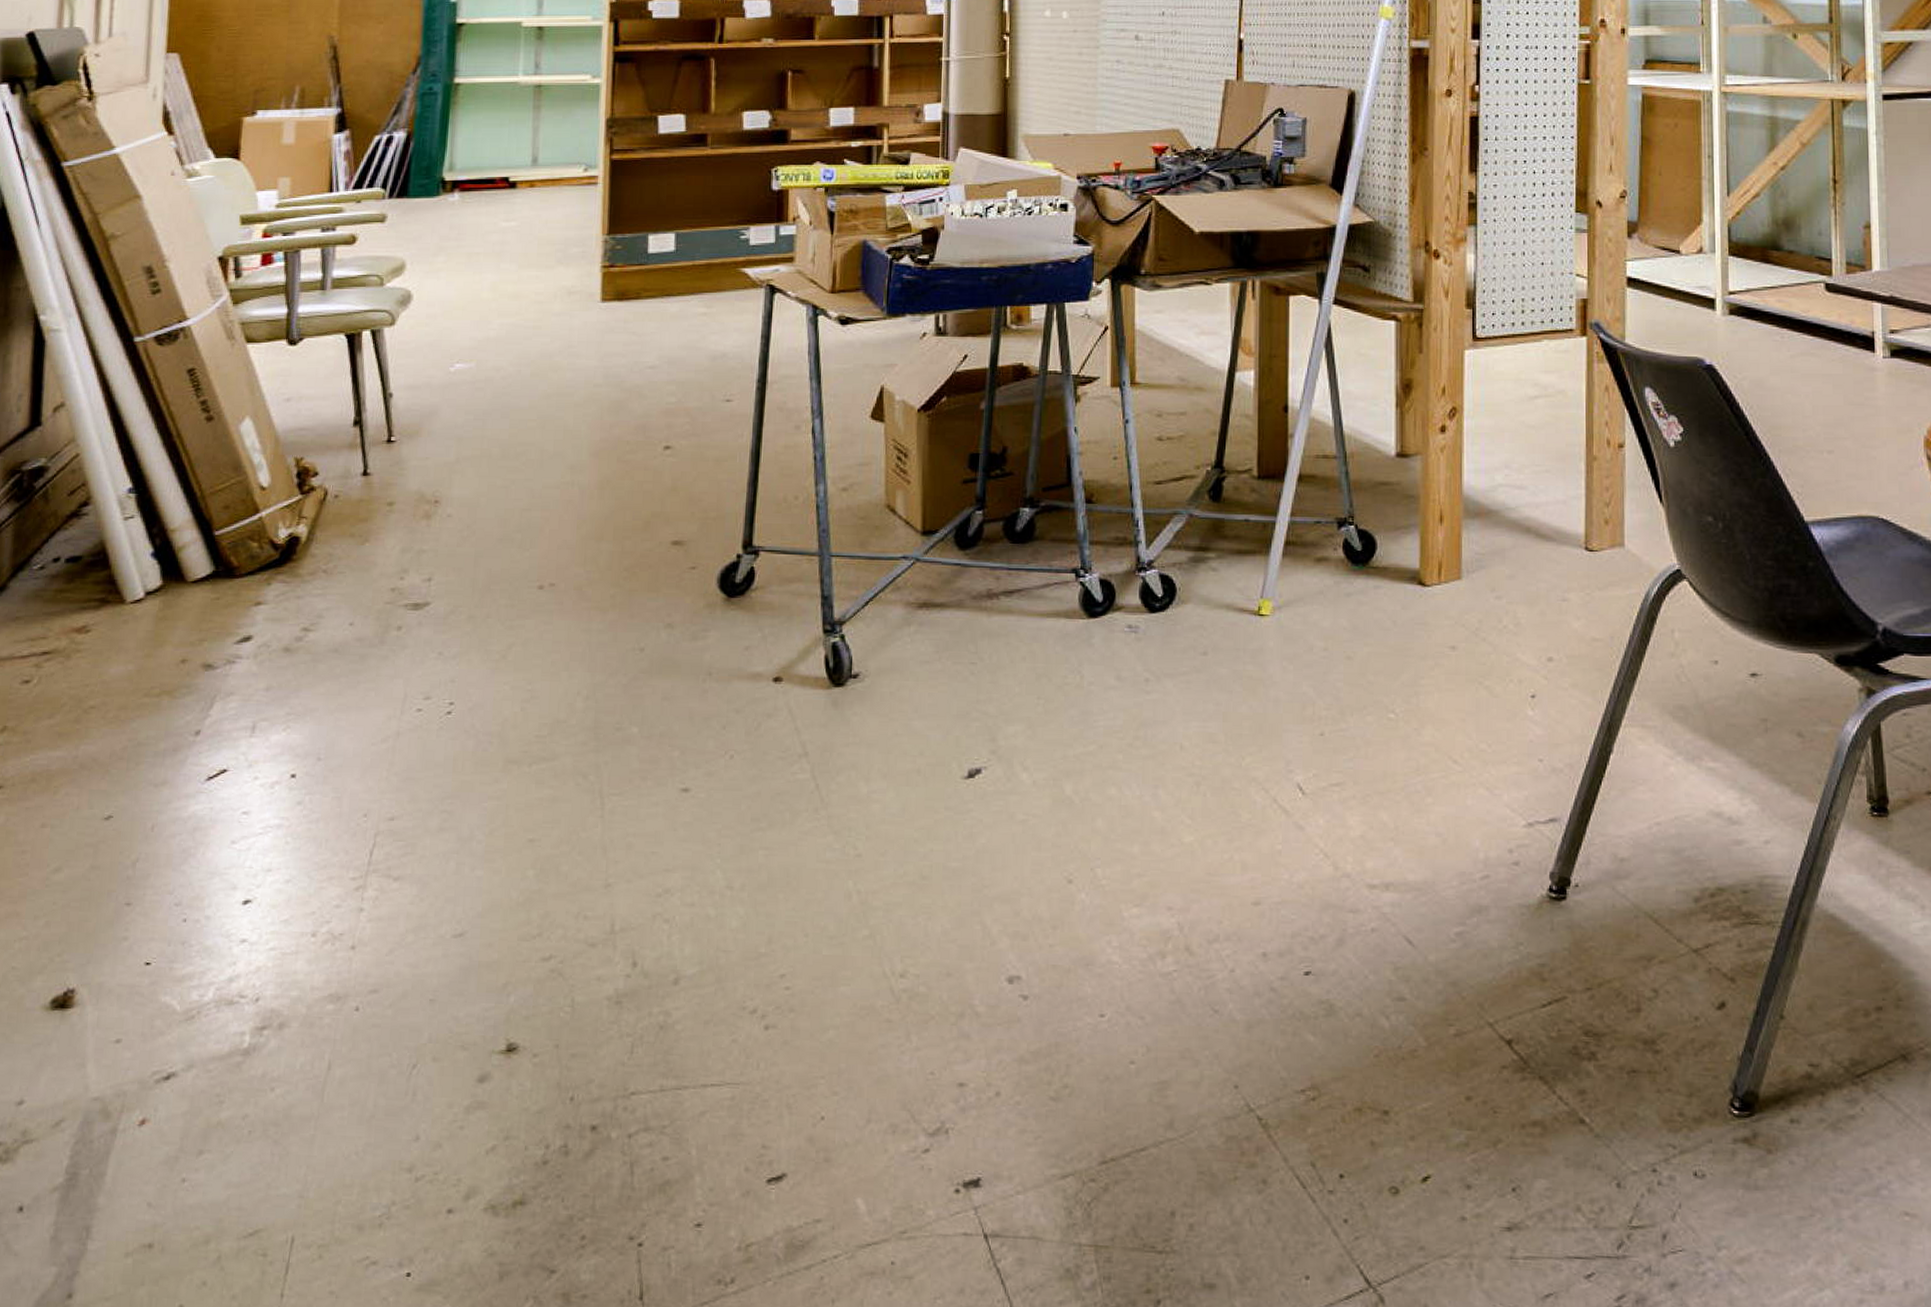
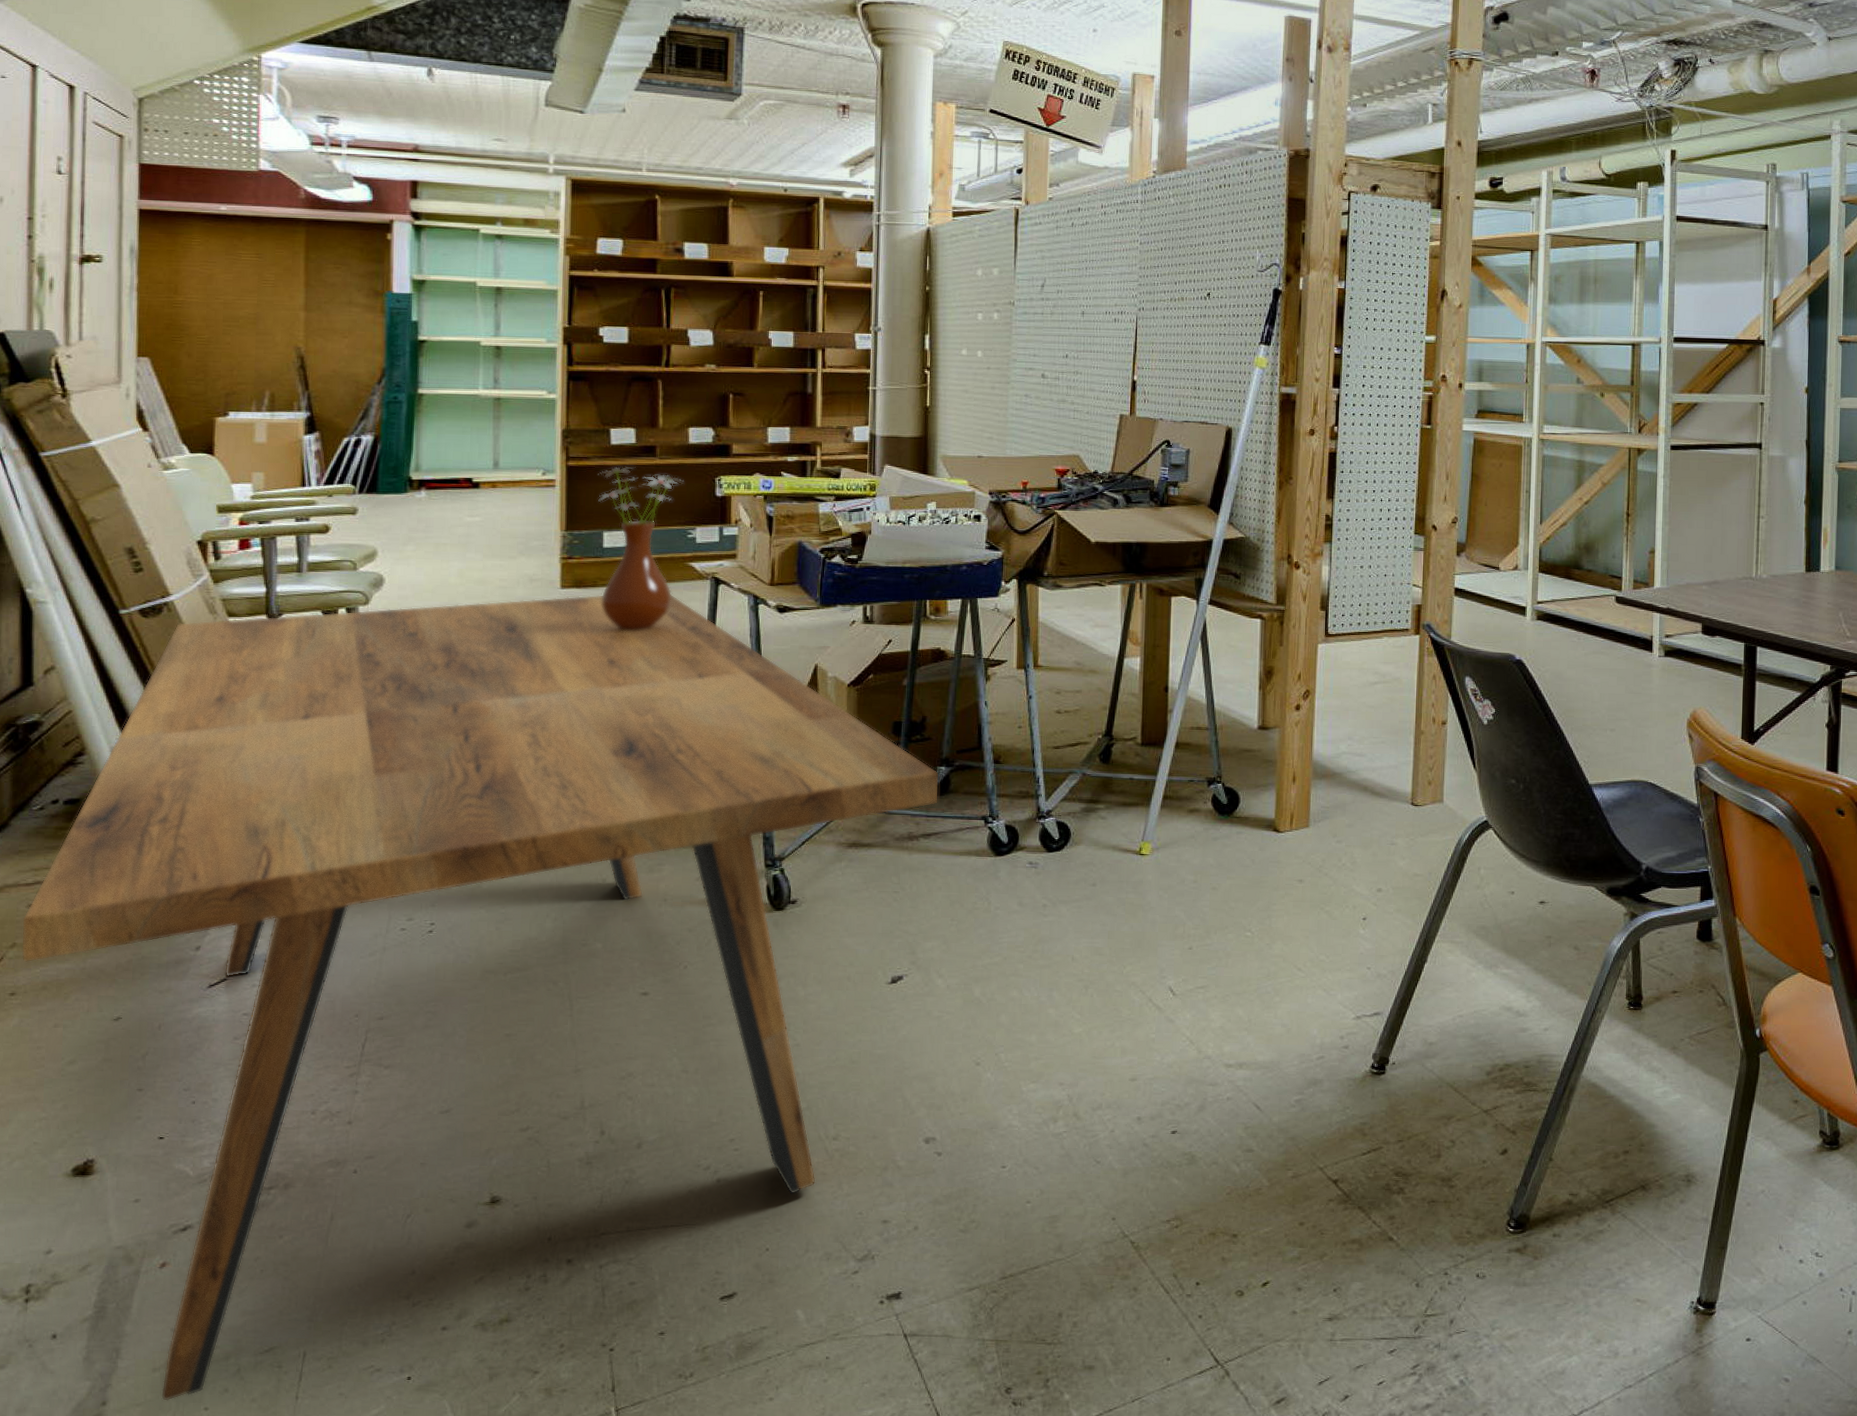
dining table: none [11,305,1023,1295] -> present [21,594,940,1401]
vase: none [643,158,738,349] -> present [597,466,685,630]

